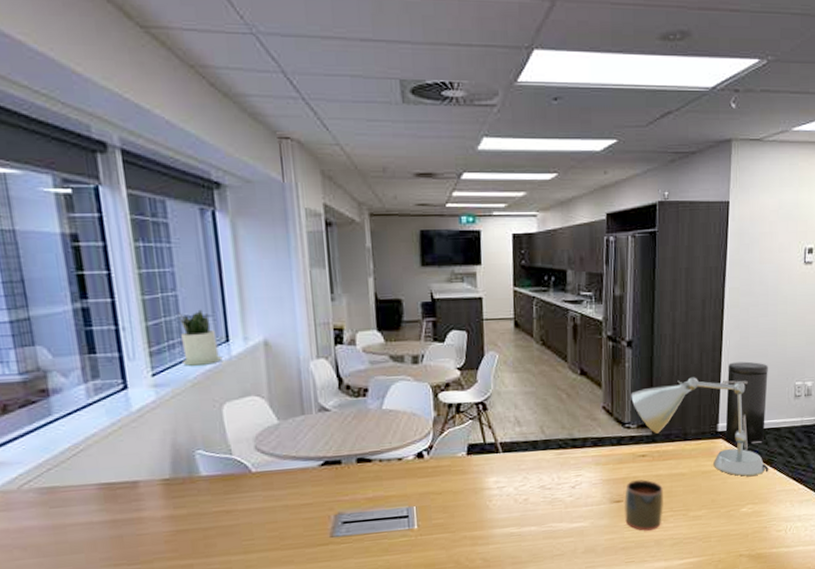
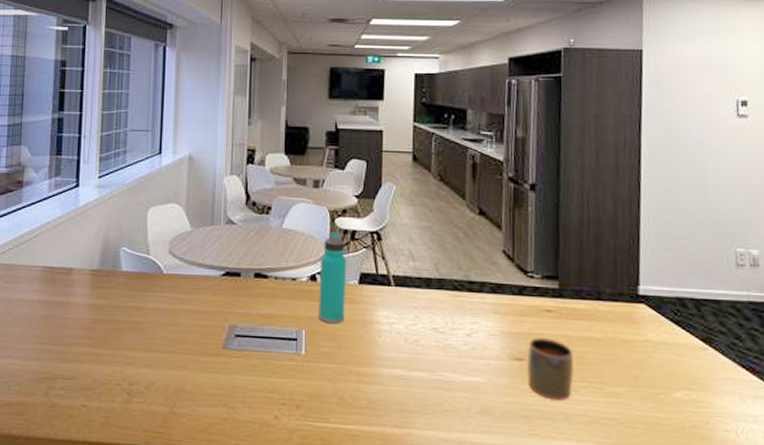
planter: present [177,309,223,366] -> none [122,125,154,172]
water bottle: none [426,406,455,497] -> present [319,231,347,324]
desk lamp: present [631,377,768,476] -> none [534,229,707,354]
pedal bin: present [725,361,768,445] -> none [648,218,700,316]

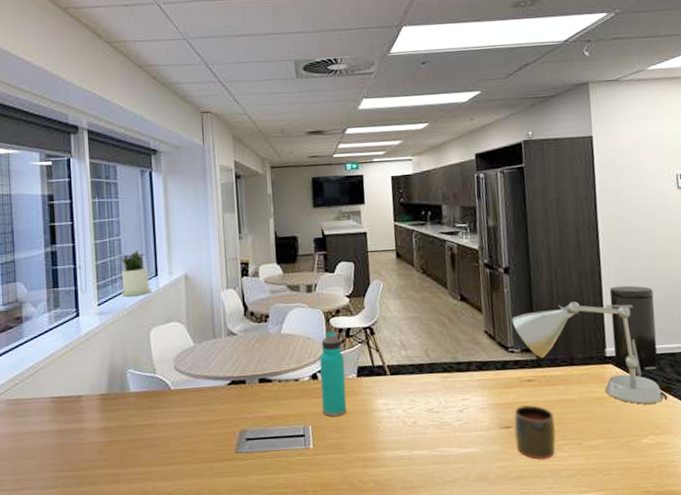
planter: none [122,125,154,172] -> present [119,250,152,297]
desk lamp: none [534,229,707,354] -> present [512,301,668,404]
pedal bin: none [648,218,700,316] -> present [609,285,658,370]

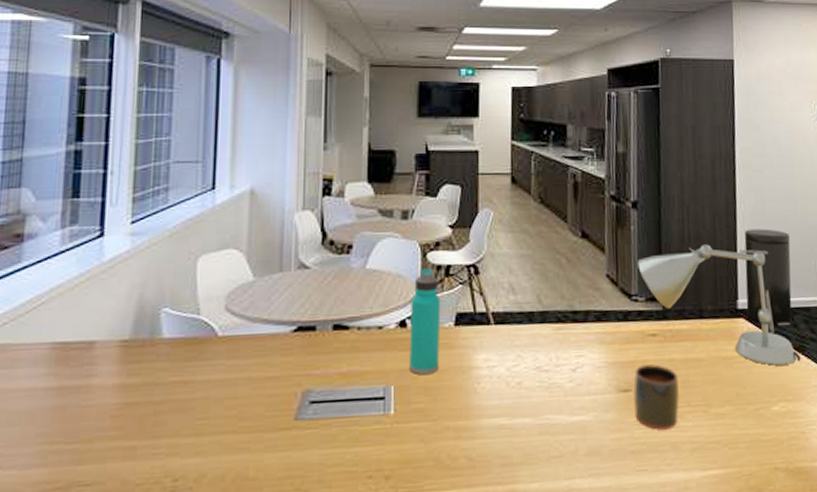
planter: present [119,250,152,297] -> none [163,155,206,214]

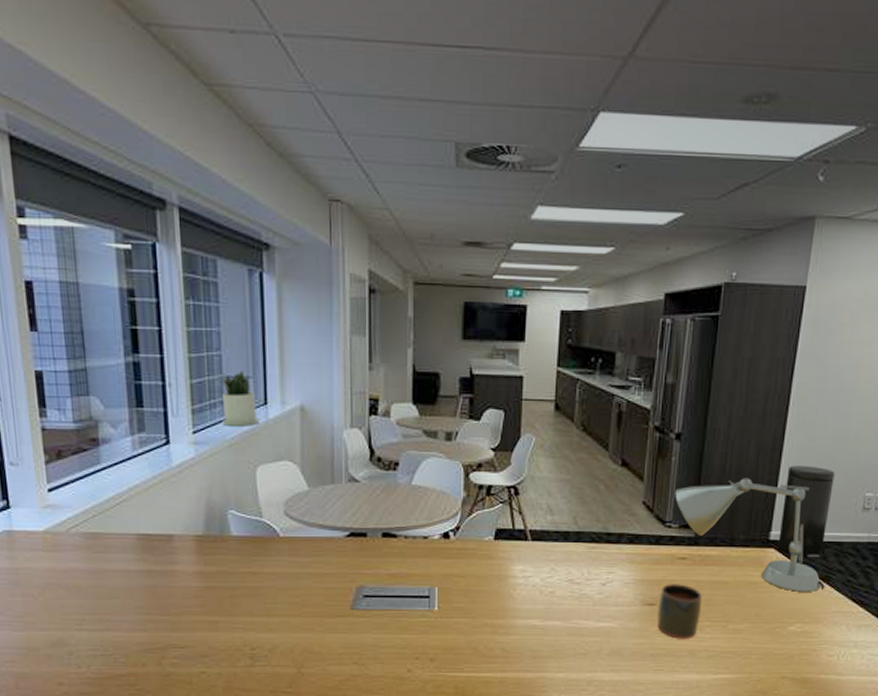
planter: none [163,155,206,214] -> present [220,370,260,426]
water bottle: present [409,267,441,376] -> none [452,486,482,580]

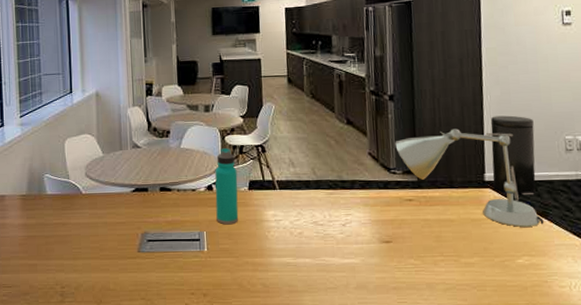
planter: present [220,370,260,426] -> none [39,69,67,111]
water bottle: none [452,486,482,580] -> present [215,147,239,225]
mug: present [656,584,702,639] -> none [393,223,434,273]

